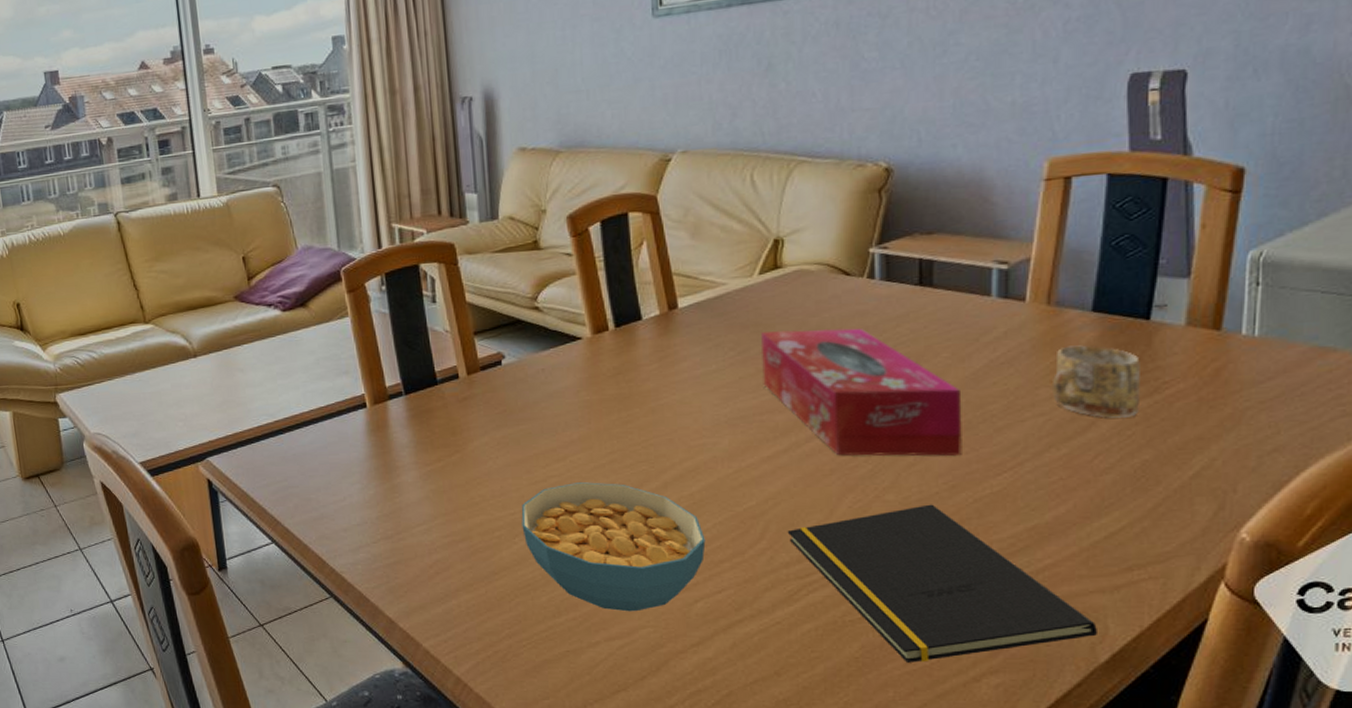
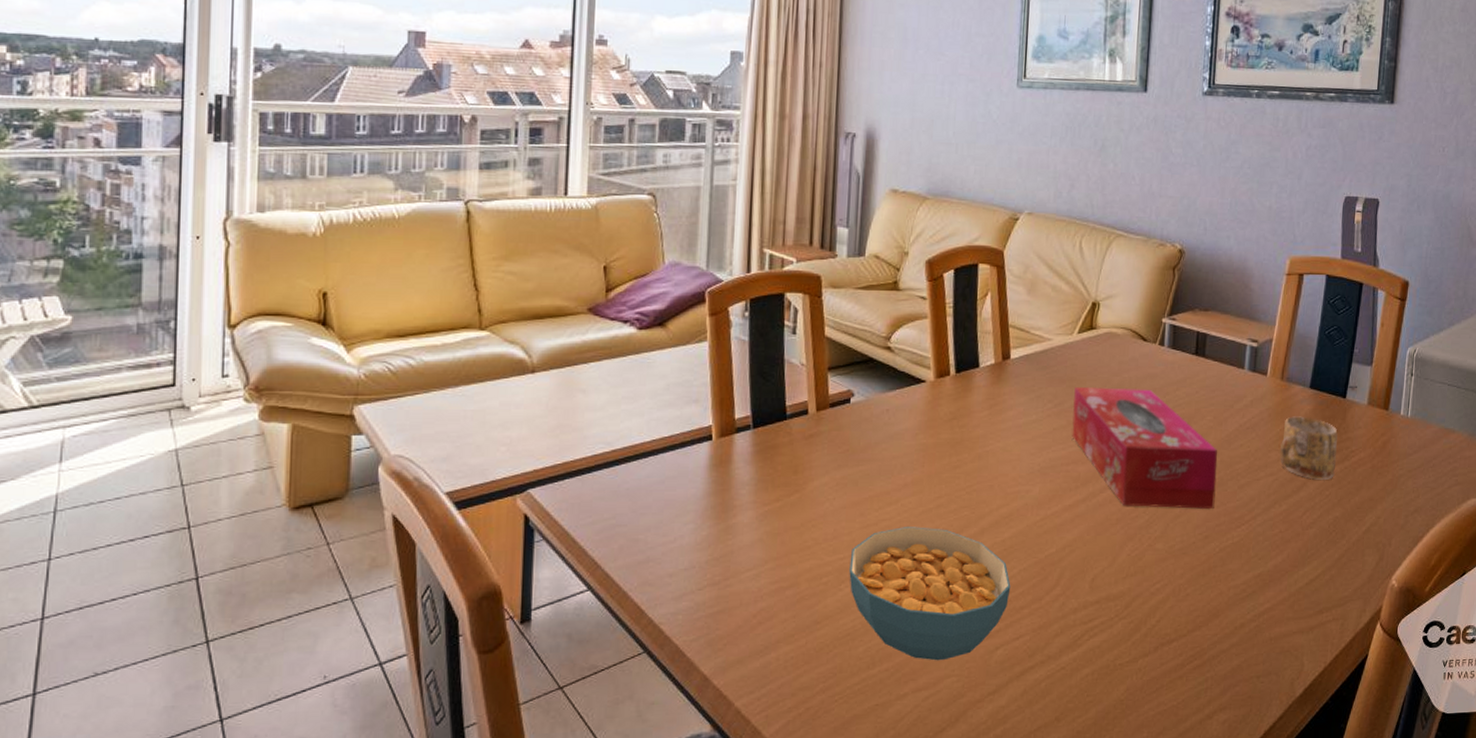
notepad: present [787,504,1097,663] -> none [1078,553,1296,703]

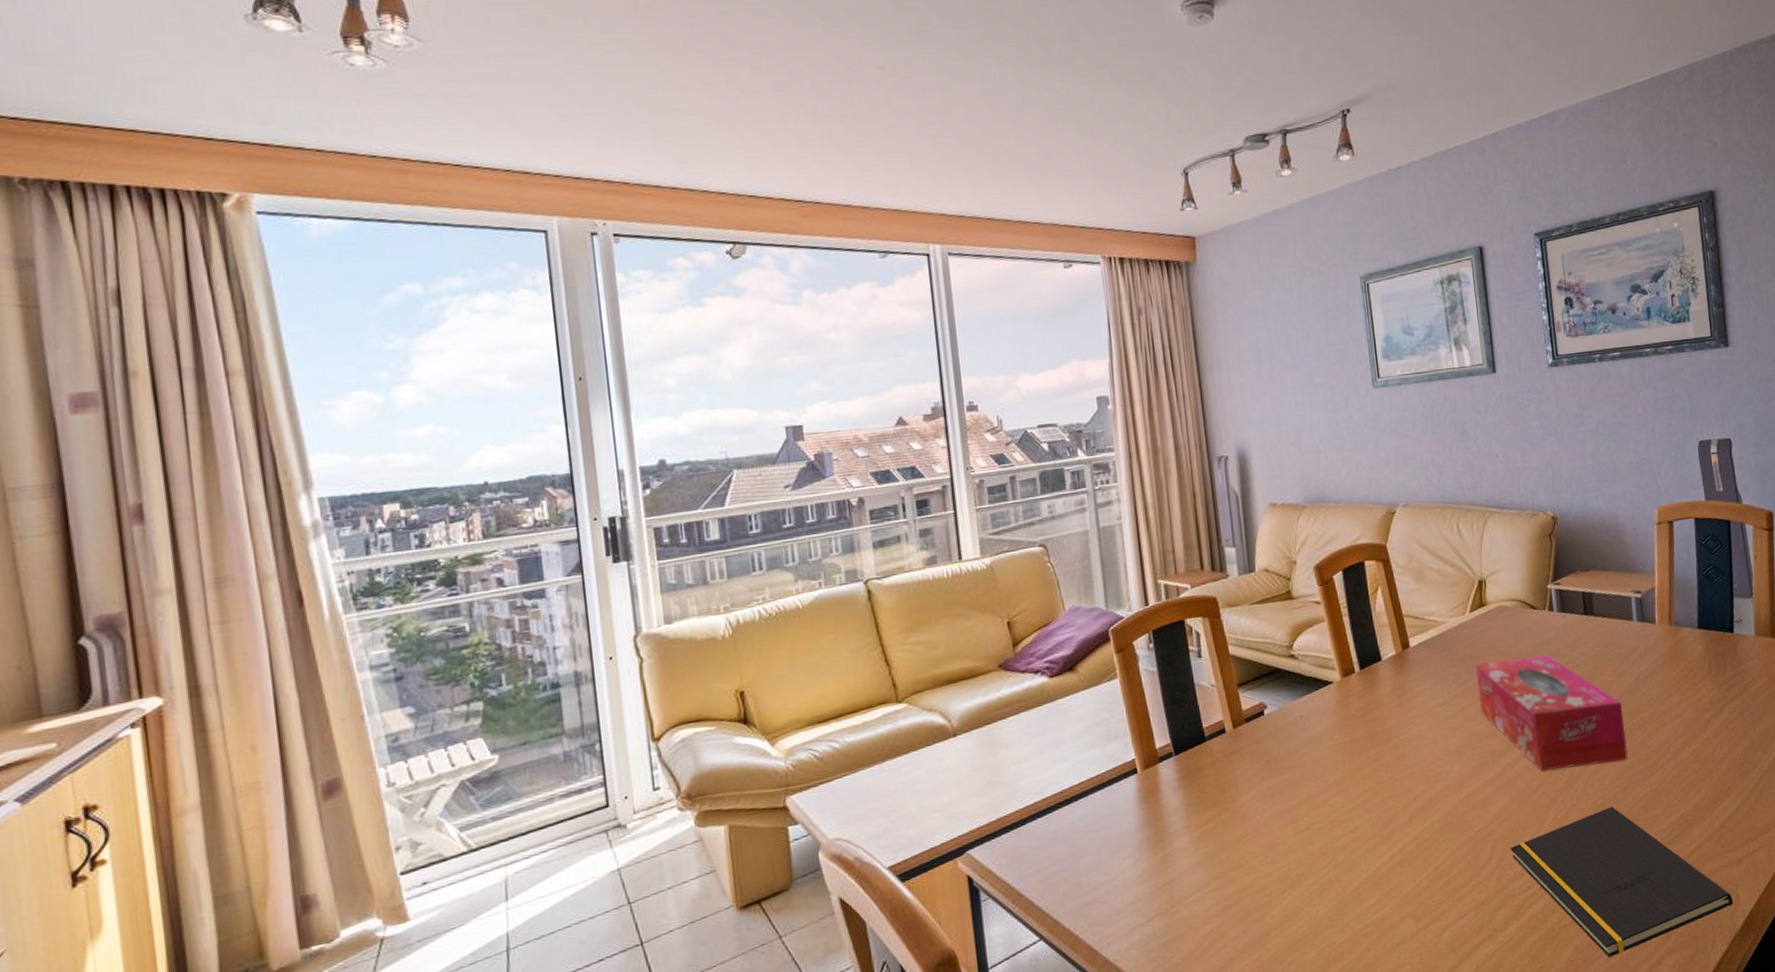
cereal bowl: present [849,527,1011,661] -> none [1288,822,1448,954]
notepad: none [1078,553,1296,703] -> present [1510,806,1733,958]
mug: present [1279,416,1338,480] -> none [1679,656,1736,716]

